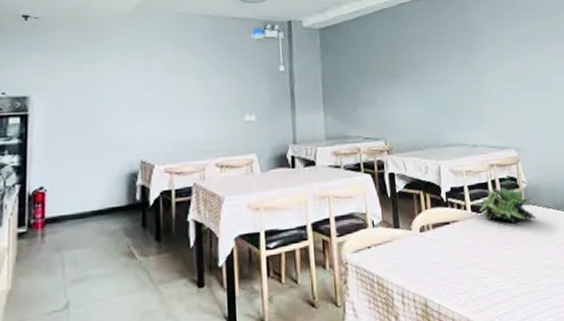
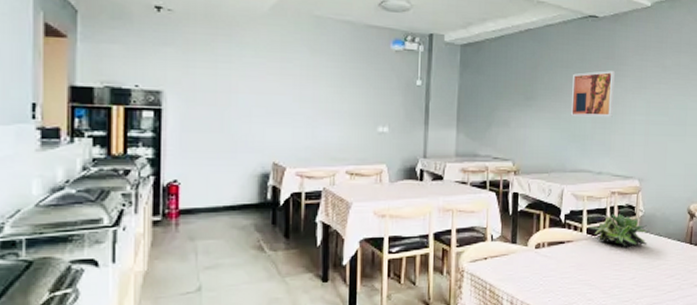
wall art: none [432,41,478,90] -> present [570,70,616,117]

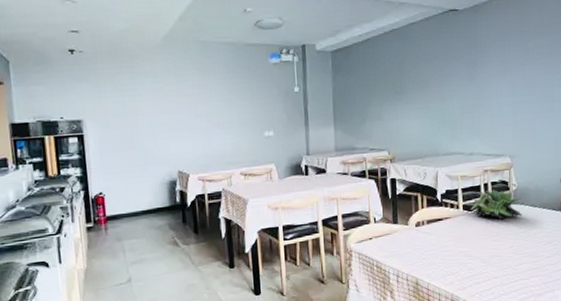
wall art: present [570,70,616,117] -> none [437,57,480,104]

